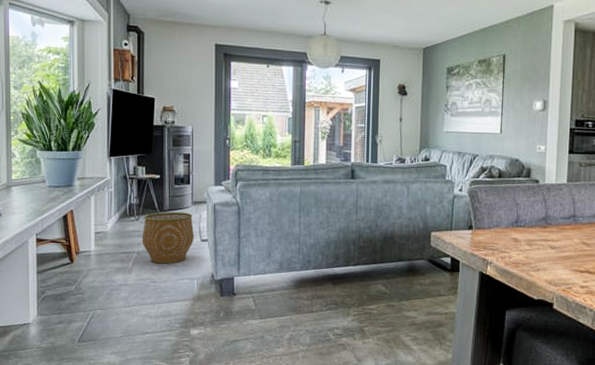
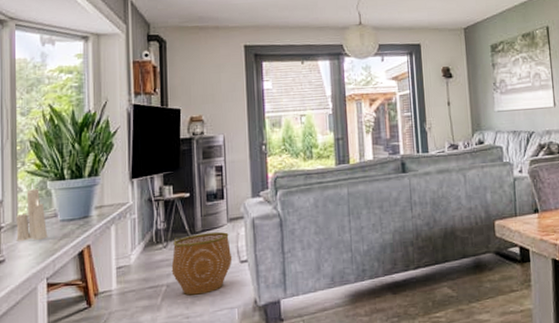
candle: none [10,150,37,201] -> present [15,183,48,241]

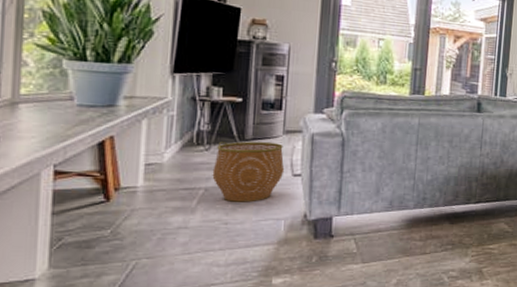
candle: present [15,183,48,241] -> none [14,58,60,123]

